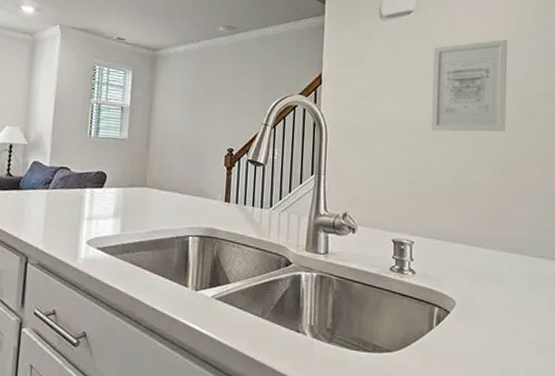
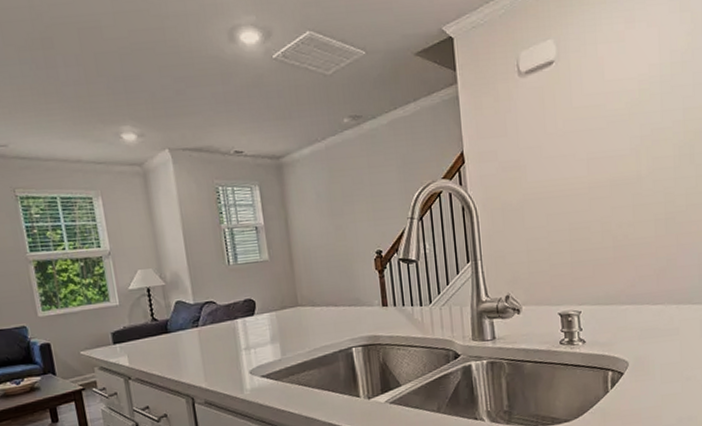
wall art: present [431,39,507,132] -> none [581,75,666,193]

